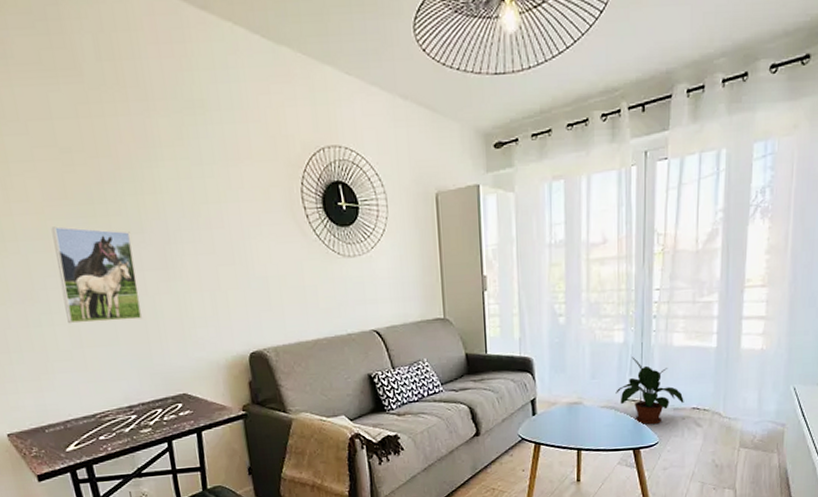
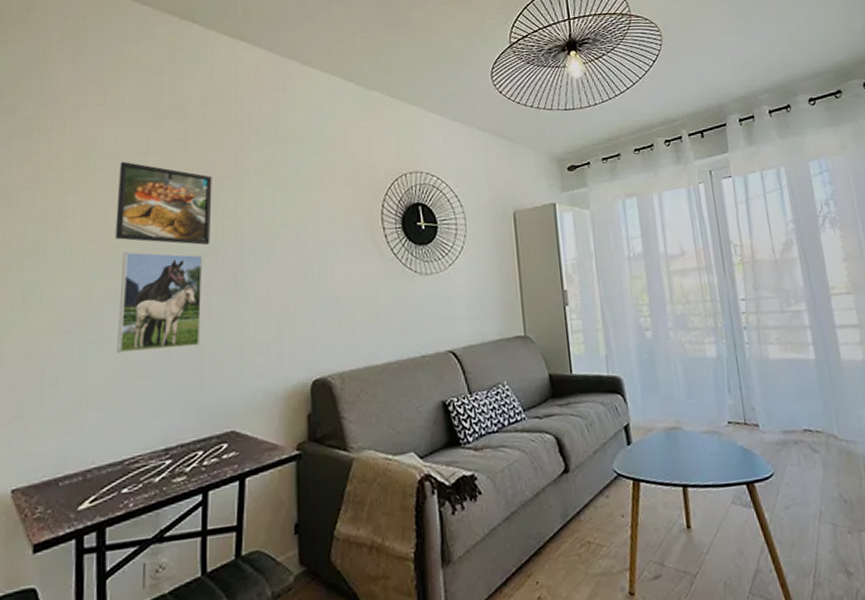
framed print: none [25,127,134,221] -> present [115,161,212,245]
potted plant: present [616,357,684,424] -> none [716,372,793,452]

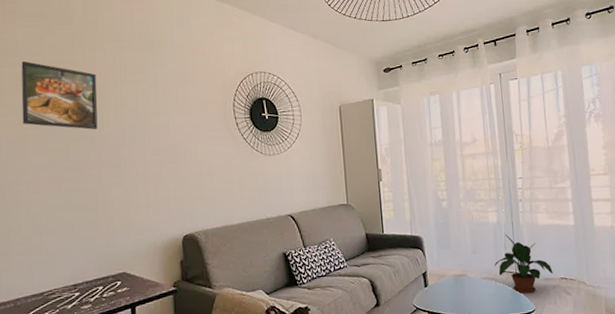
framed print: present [117,251,203,354] -> none [30,134,96,213]
potted plant: none [716,372,793,452] -> present [494,234,553,293]

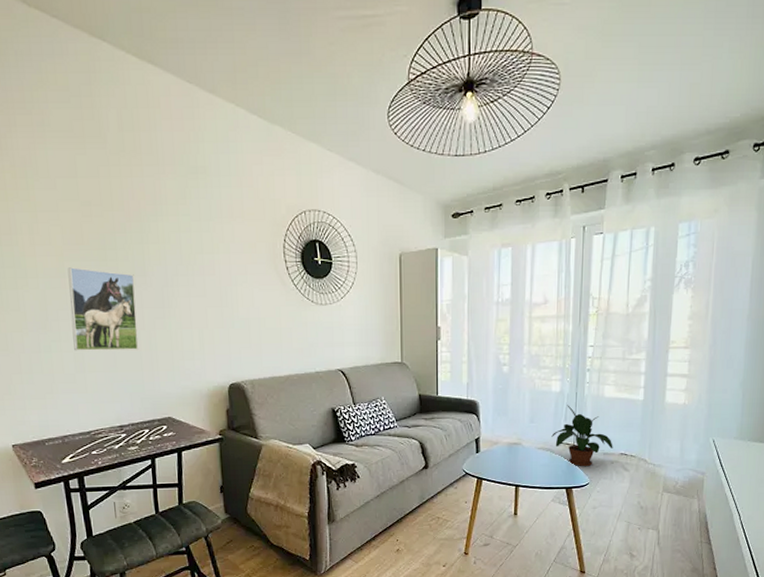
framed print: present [21,60,98,130] -> none [54,183,139,265]
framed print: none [30,134,96,213] -> present [67,267,139,351]

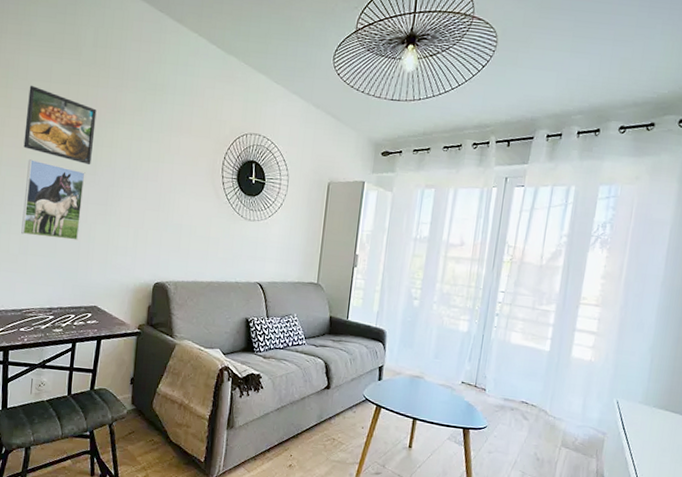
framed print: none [54,183,139,265] -> present [23,85,97,164]
potted plant: present [552,405,613,466] -> none [454,346,515,409]

